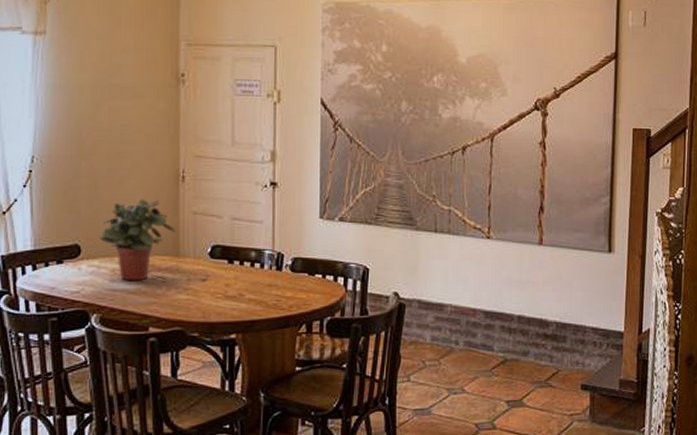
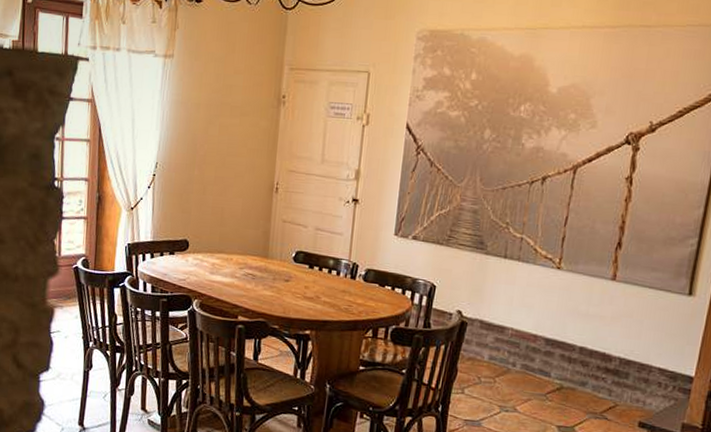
potted plant: present [99,198,175,281] -> none [204,205,267,276]

